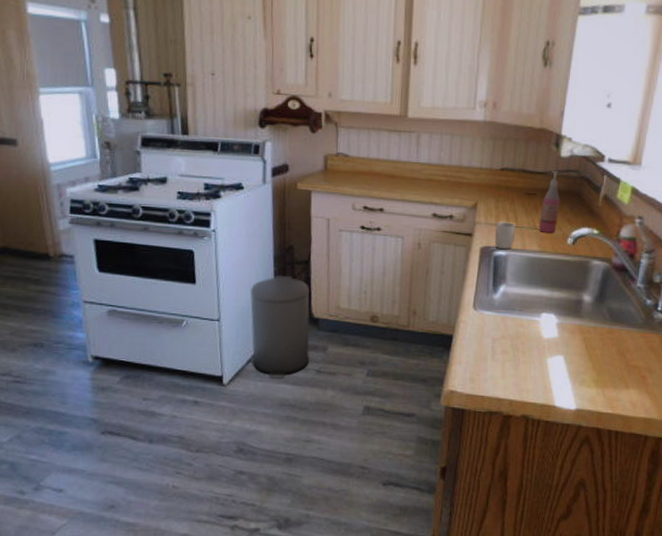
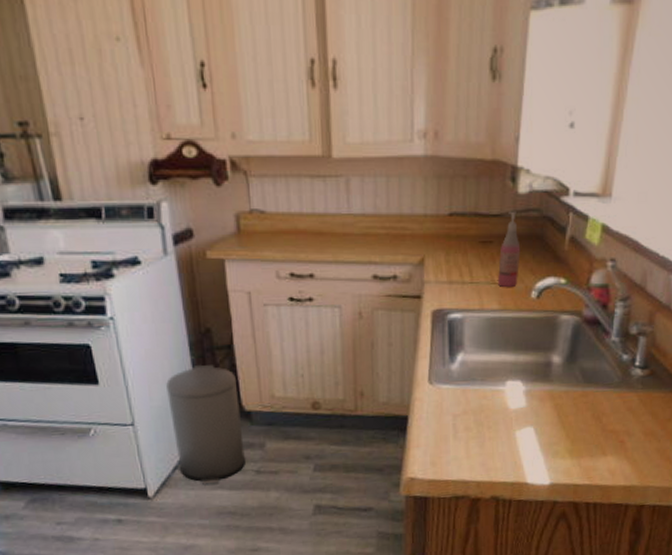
mug: present [494,221,516,250] -> none [447,277,471,311]

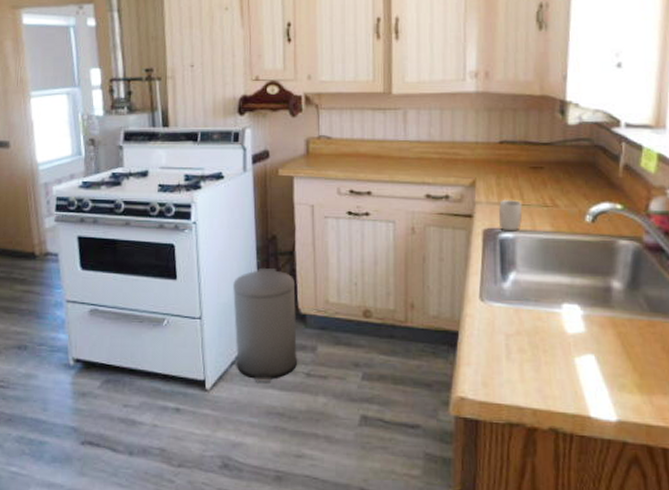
mug: none [447,277,471,311] -> present [498,199,523,231]
soap dispenser: present [498,211,521,288] -> none [550,140,573,211]

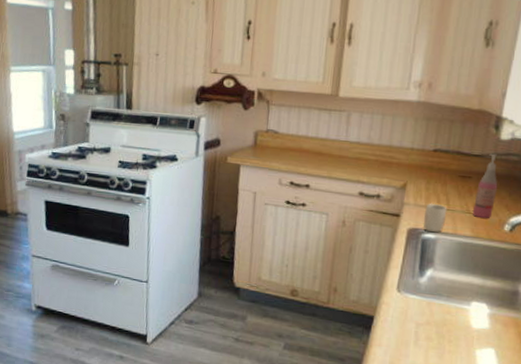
pedal bin: present [233,268,297,382] -> none [174,244,233,343]
soap dispenser: none [550,140,573,211] -> present [473,153,498,219]

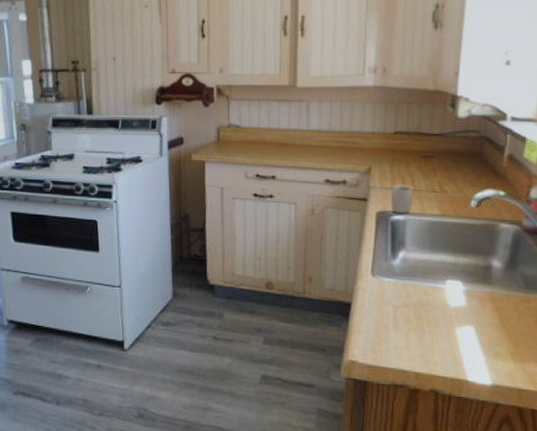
soap dispenser: present [473,153,498,219] -> none [439,132,460,197]

